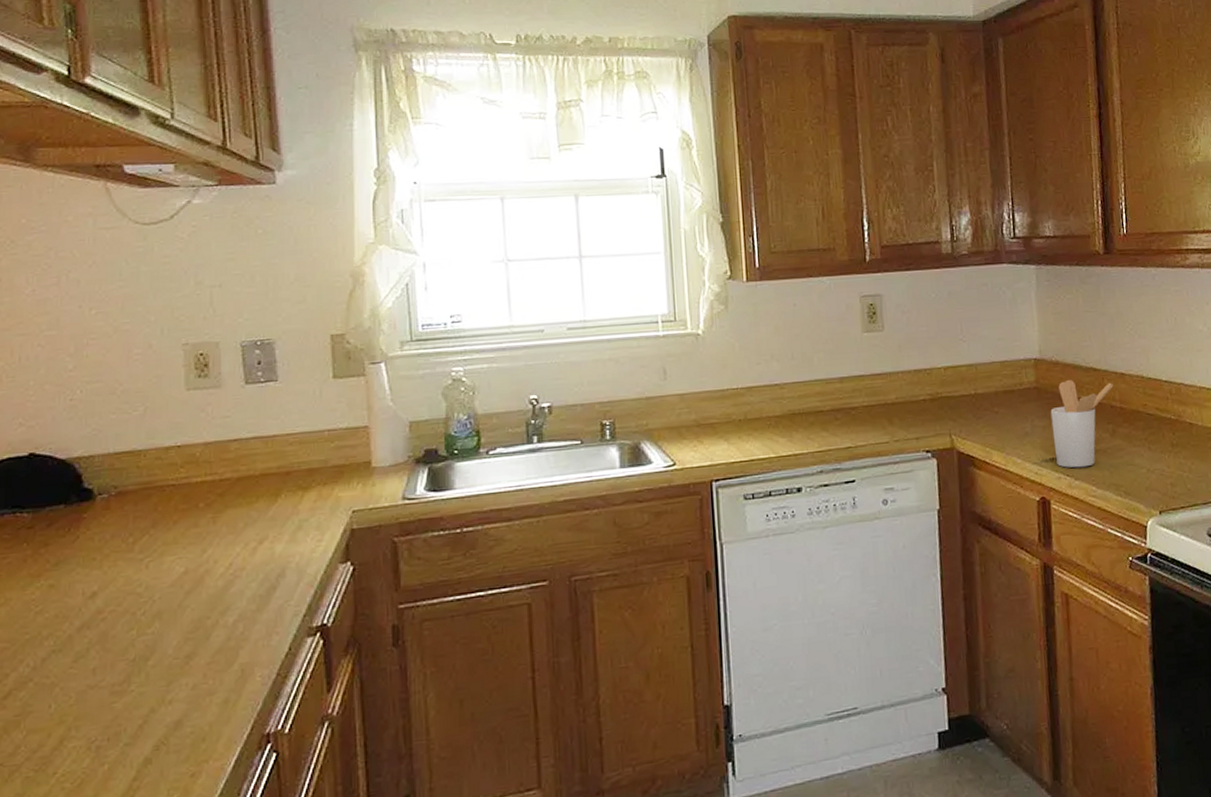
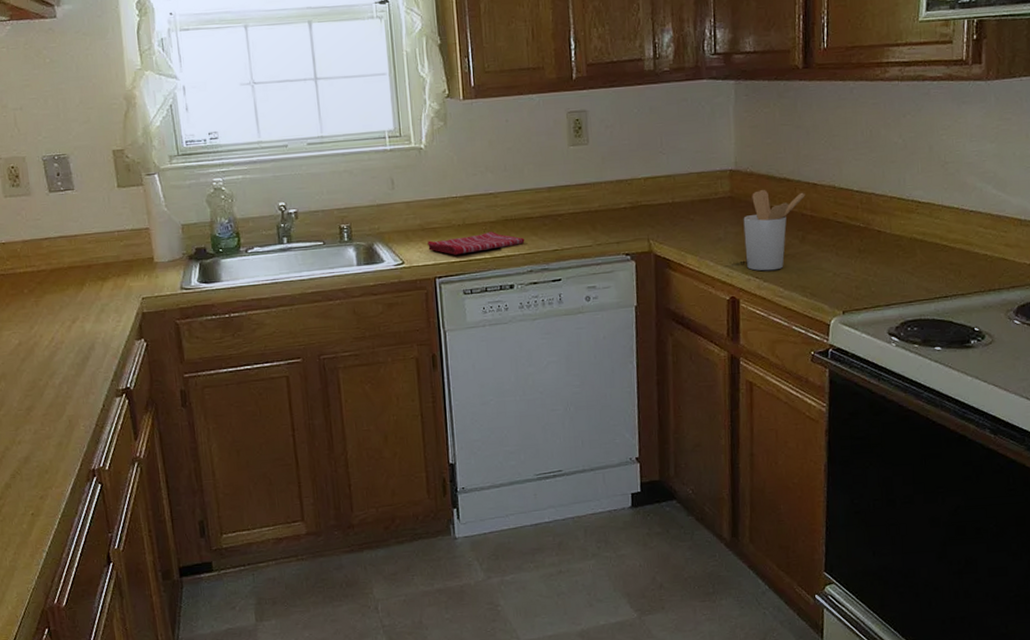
dish towel: none [703,427,814,454] -> present [427,232,525,255]

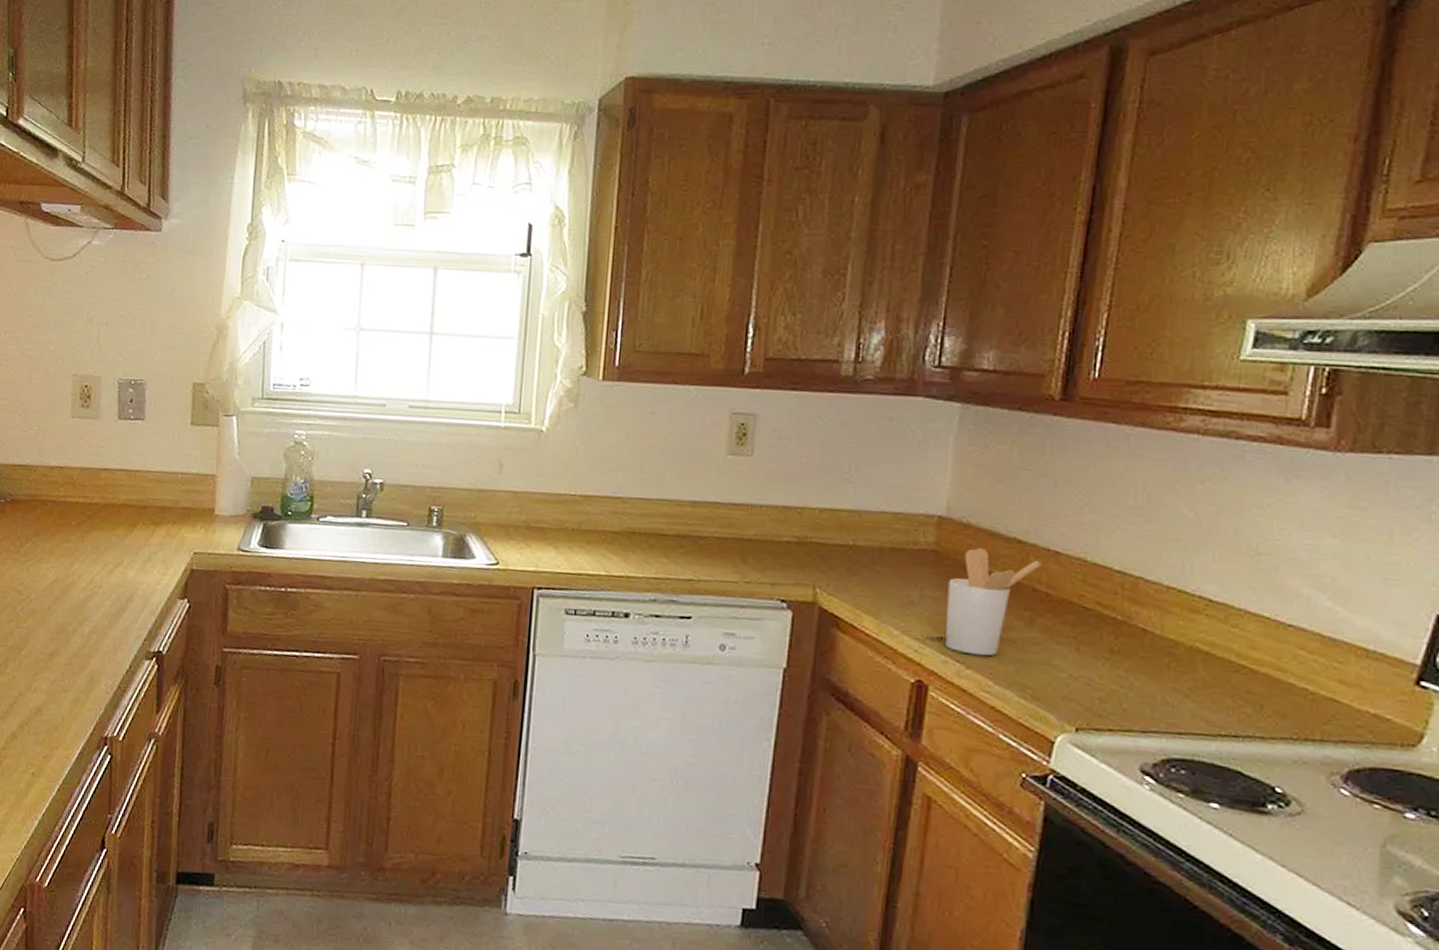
dish towel: present [427,232,525,255] -> none [531,542,653,566]

